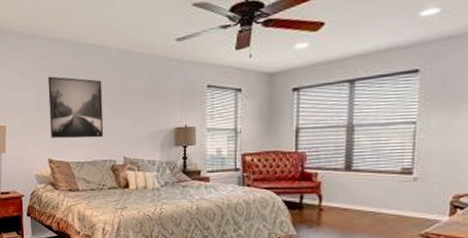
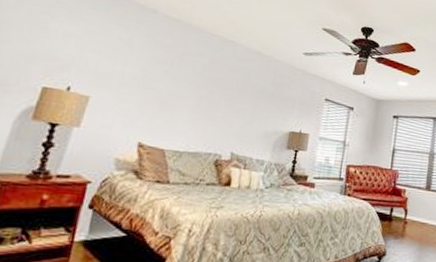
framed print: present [47,76,104,139] -> none [148,55,223,129]

